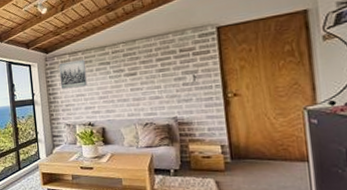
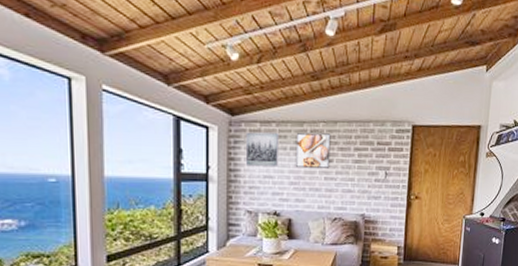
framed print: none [99,51,134,85] -> present [295,132,331,169]

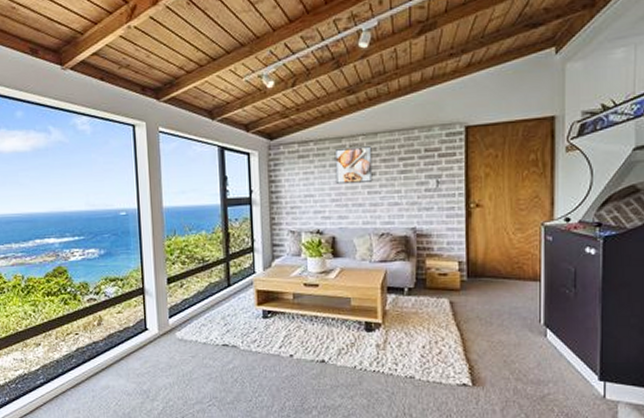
wall art: present [245,132,280,168] -> none [284,151,319,187]

